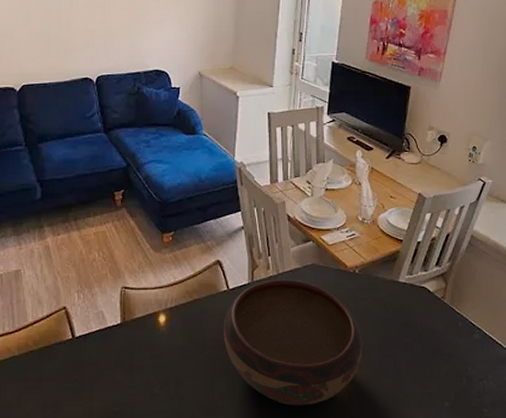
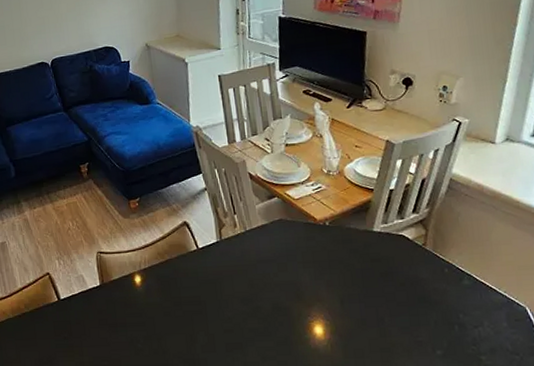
decorative bowl: present [223,279,363,406] -> none [197,235,342,357]

